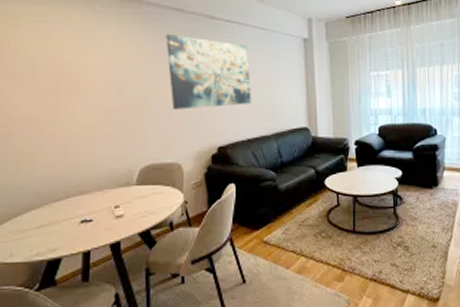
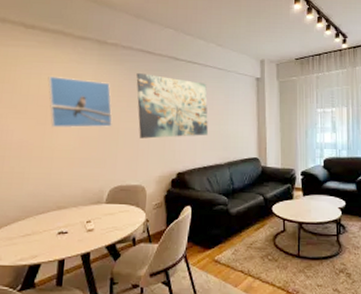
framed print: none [58,39,140,100] -> present [48,76,113,128]

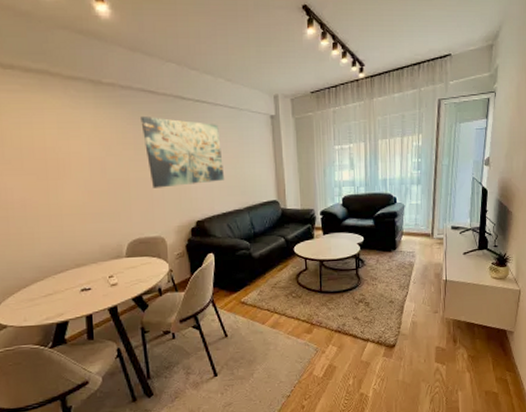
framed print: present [48,76,113,128] -> none [40,125,121,183]

